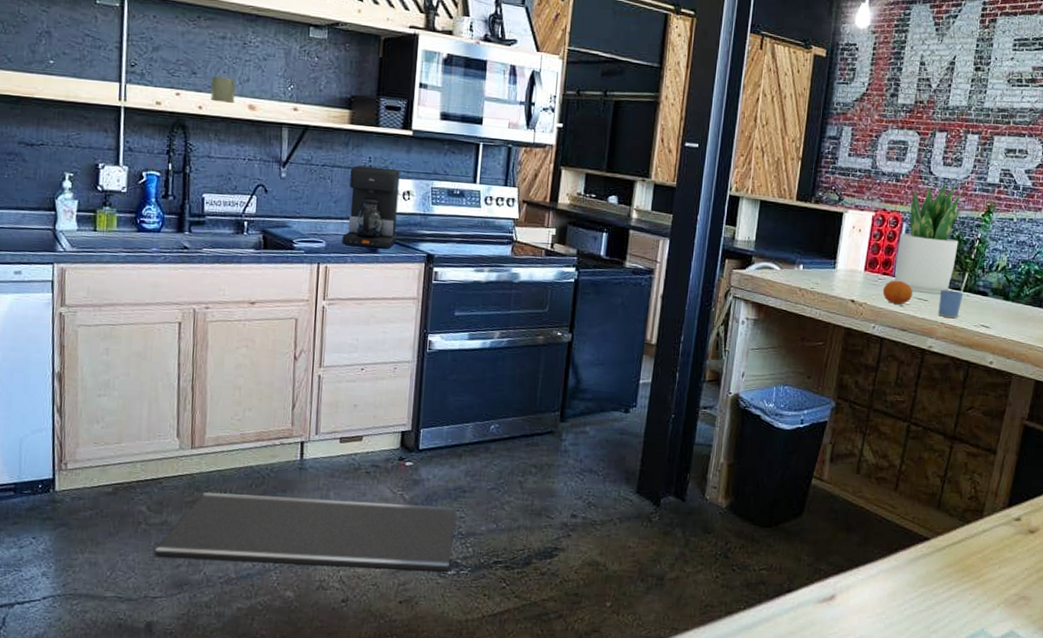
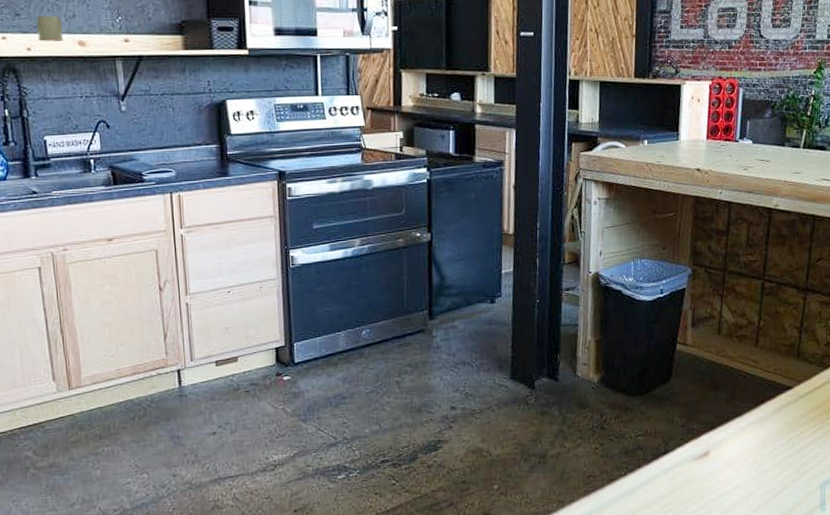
door mat: present [154,491,457,572] -> none [46,414,340,498]
coffee maker: present [342,165,400,249] -> none [191,90,246,172]
fruit: present [882,280,913,304] -> none [726,144,755,168]
planter: present [895,183,963,295] -> none [736,44,795,155]
mug: present [938,289,964,319] -> none [780,148,803,176]

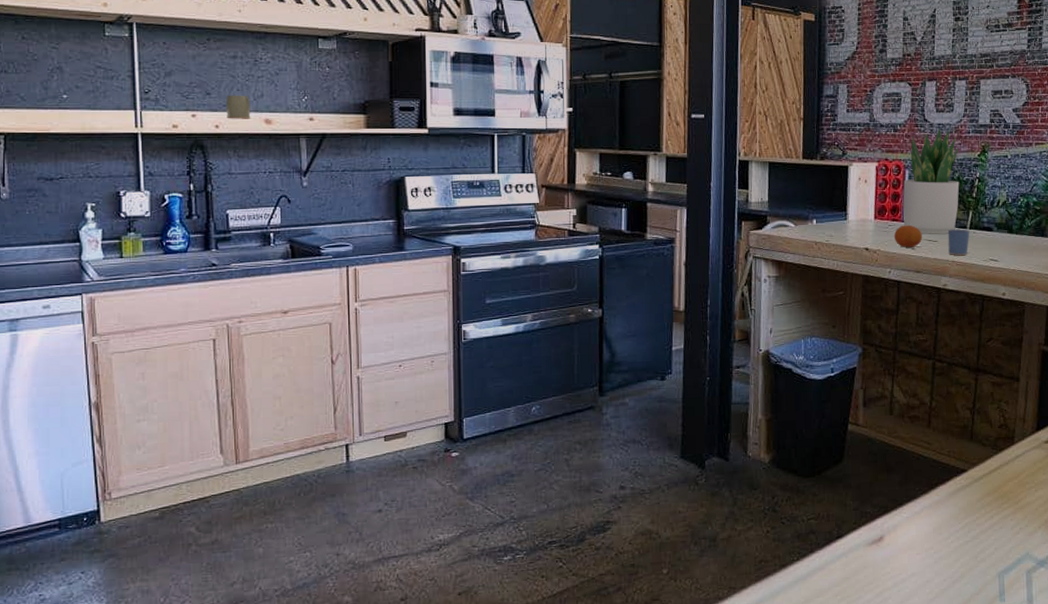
fruit: none [726,144,755,168] -> present [893,225,923,248]
planter: none [736,44,795,155] -> present [903,128,960,235]
mug: none [780,148,803,176] -> present [947,229,970,256]

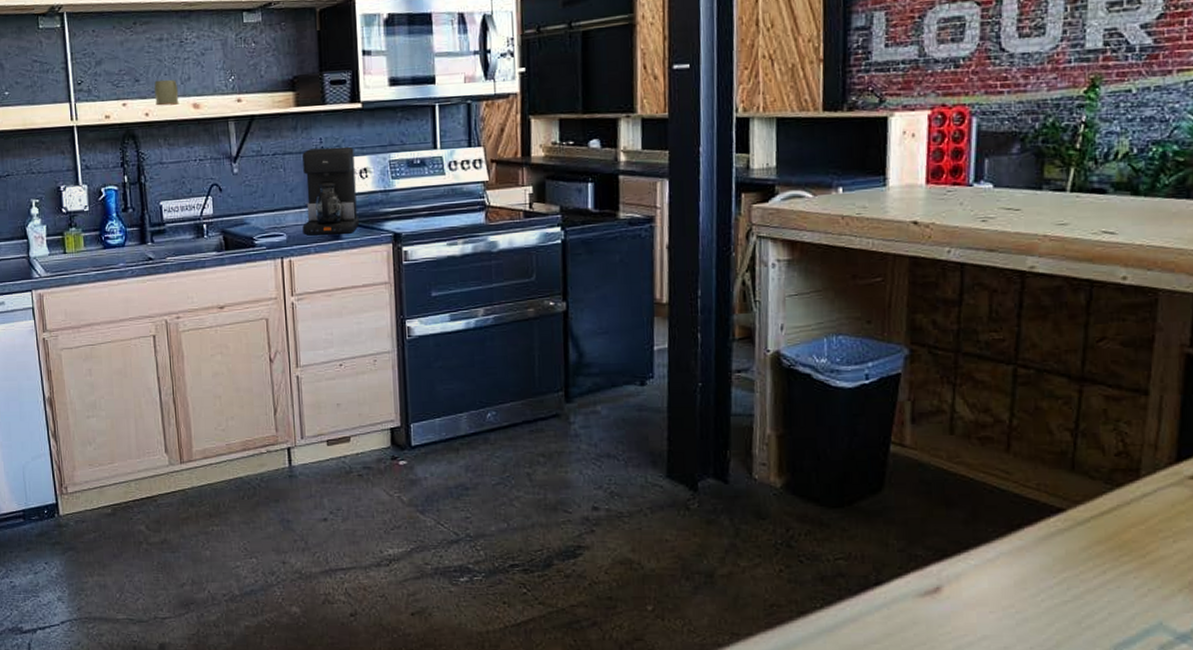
coffee maker: none [368,167,422,247] -> present [302,146,359,236]
fruit: present [893,225,923,248] -> none [954,189,998,219]
planter: present [903,128,960,235] -> none [968,59,1055,202]
mug: present [947,229,970,256] -> none [1036,192,1071,229]

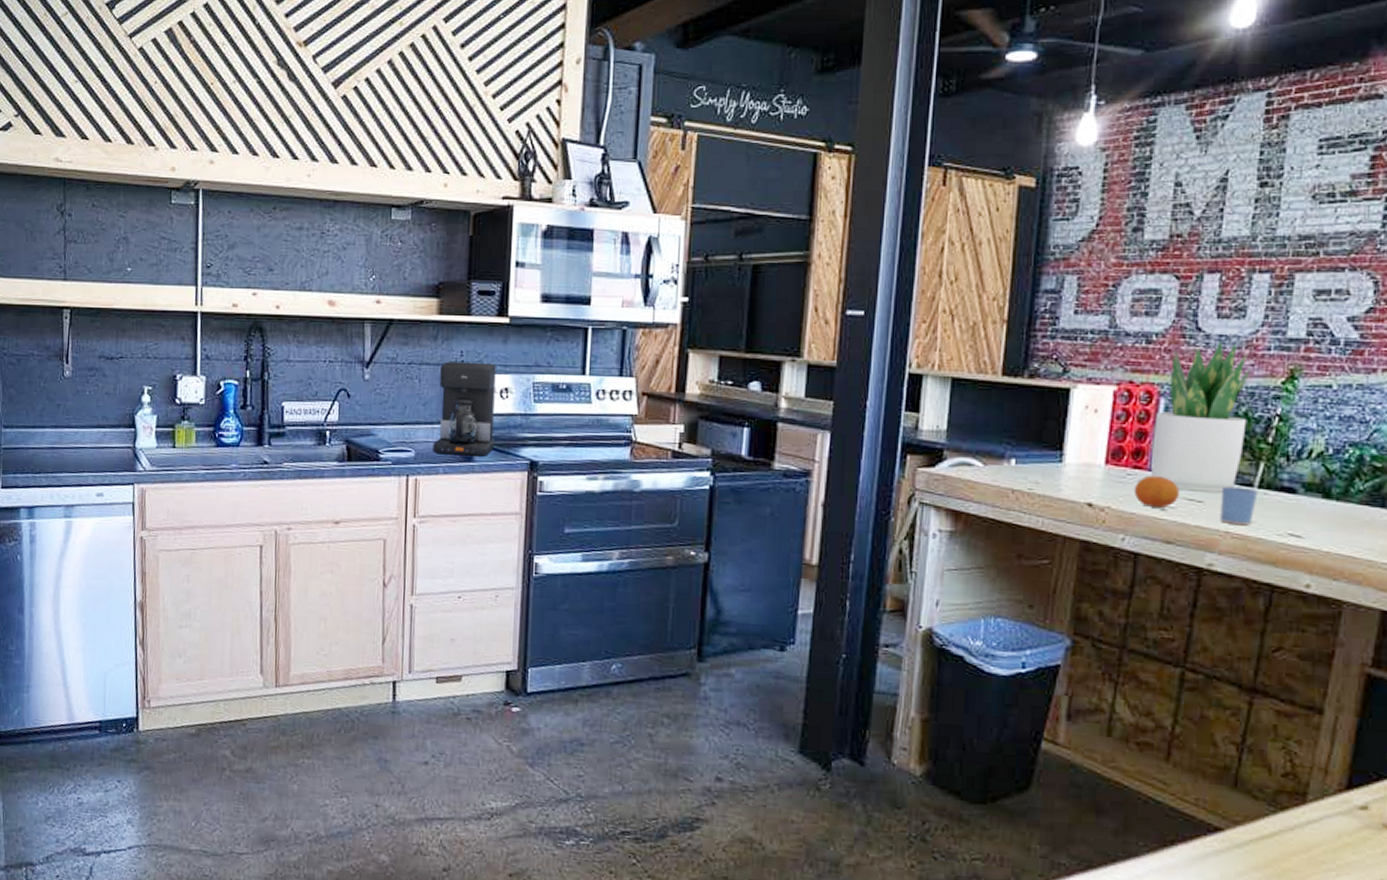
mug: present [153,79,179,106] -> none [287,271,315,300]
fruit: none [954,189,998,219] -> present [1133,475,1180,508]
planter: none [968,59,1055,202] -> present [1151,341,1251,494]
mug: none [1036,192,1071,229] -> present [1220,486,1258,526]

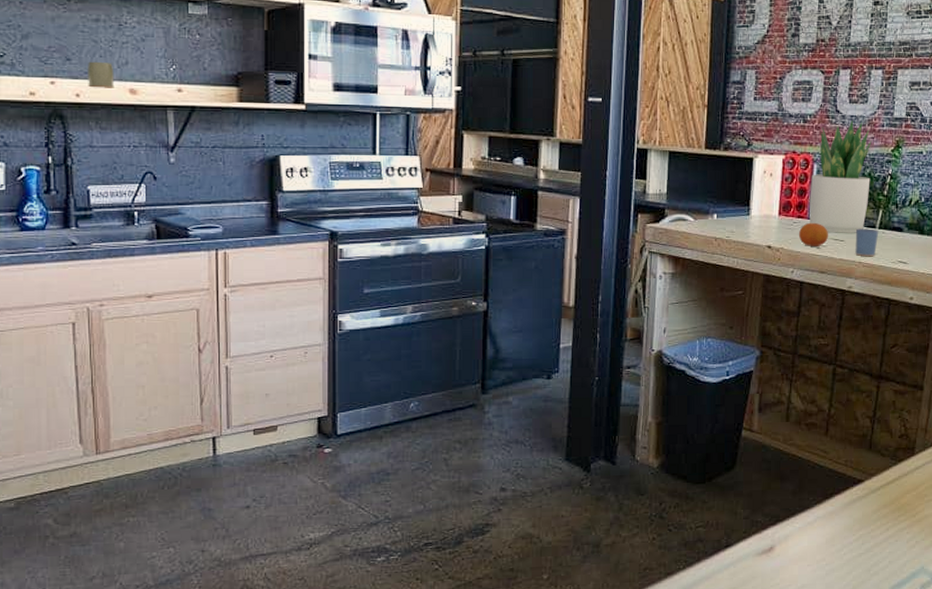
mug: none [287,271,315,300] -> present [86,61,114,88]
coffee maker: present [433,361,496,457] -> none [239,145,297,229]

